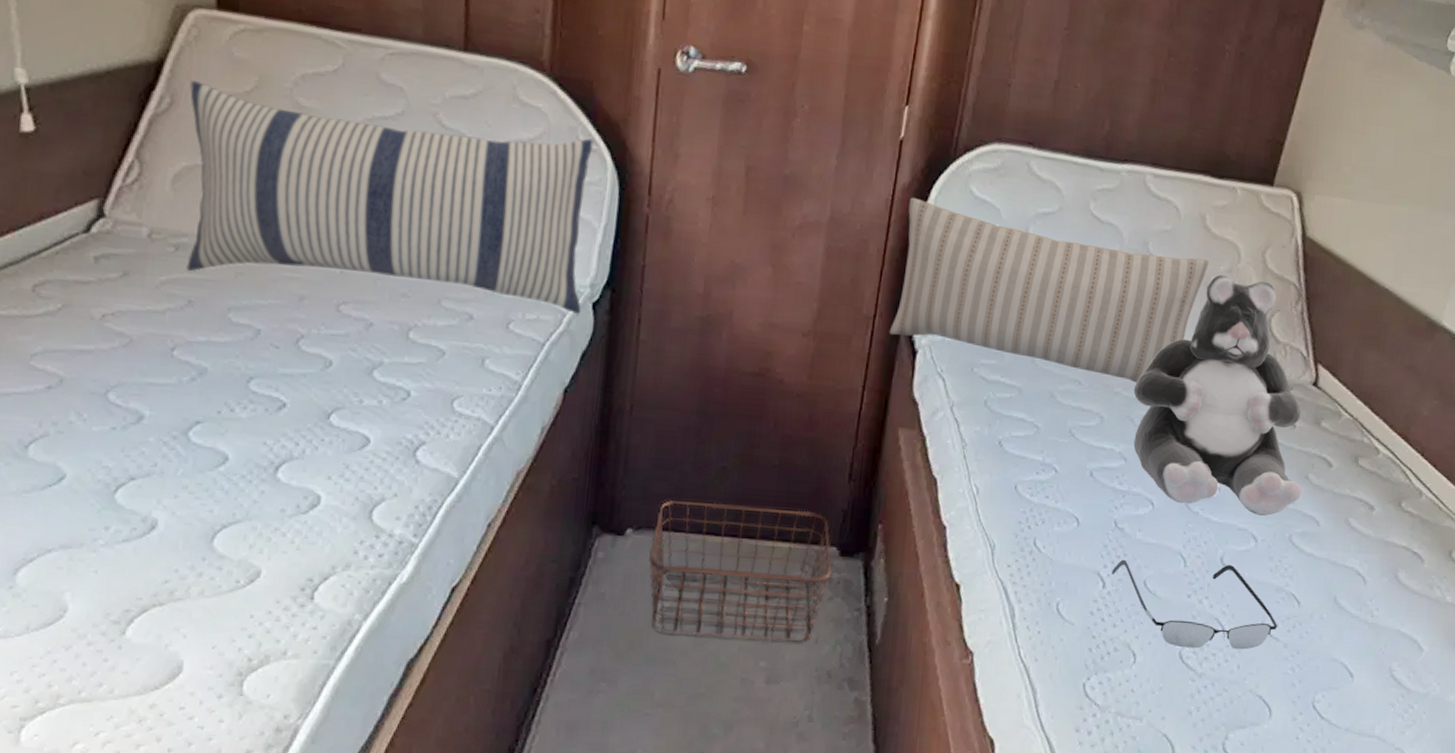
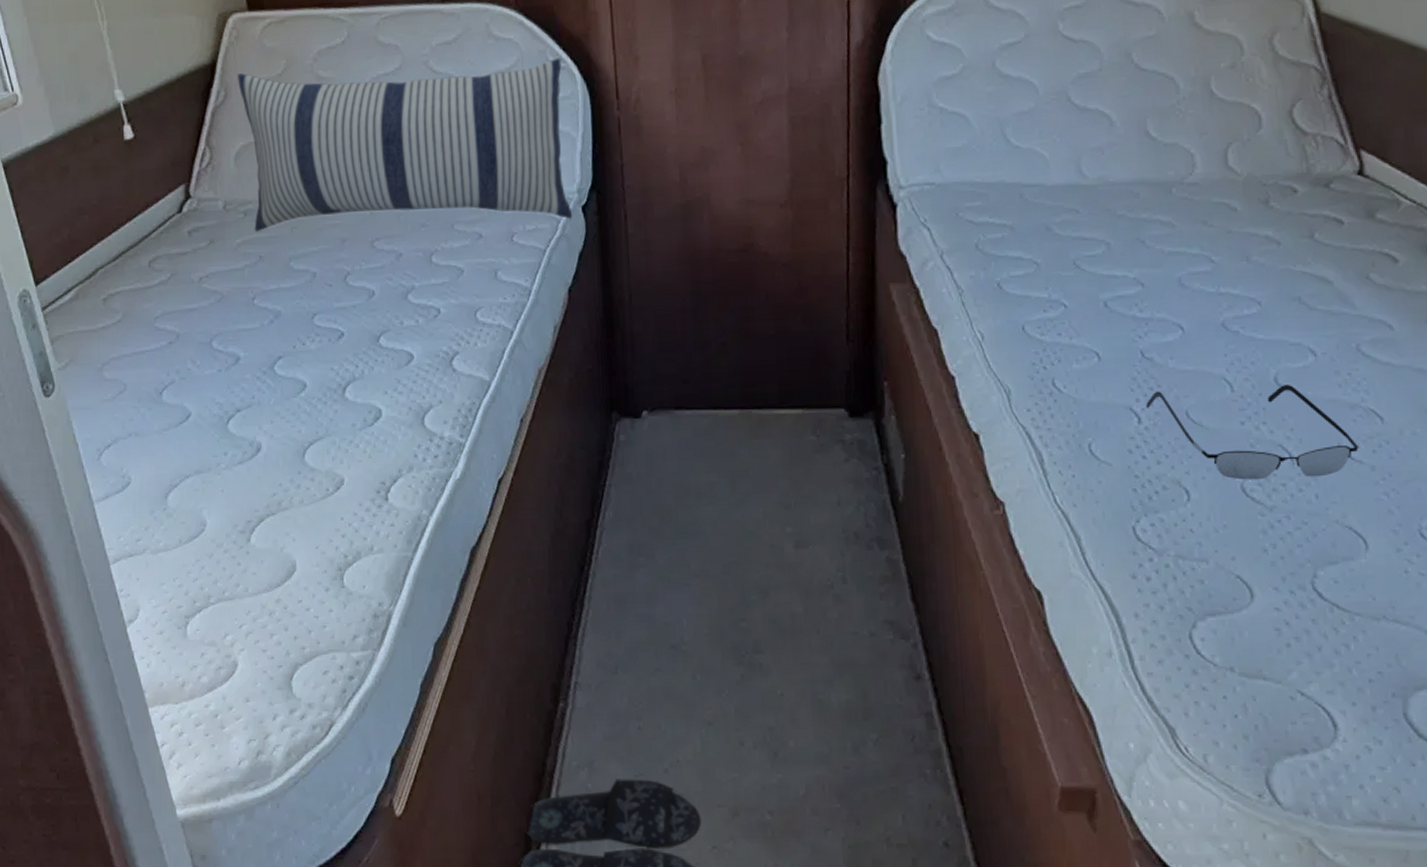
basket: present [648,500,832,642] -> none [666,376,844,507]
pillow: present [889,197,1209,383] -> none [865,53,1206,203]
plush toy: present [1133,274,1302,516] -> none [1139,71,1365,326]

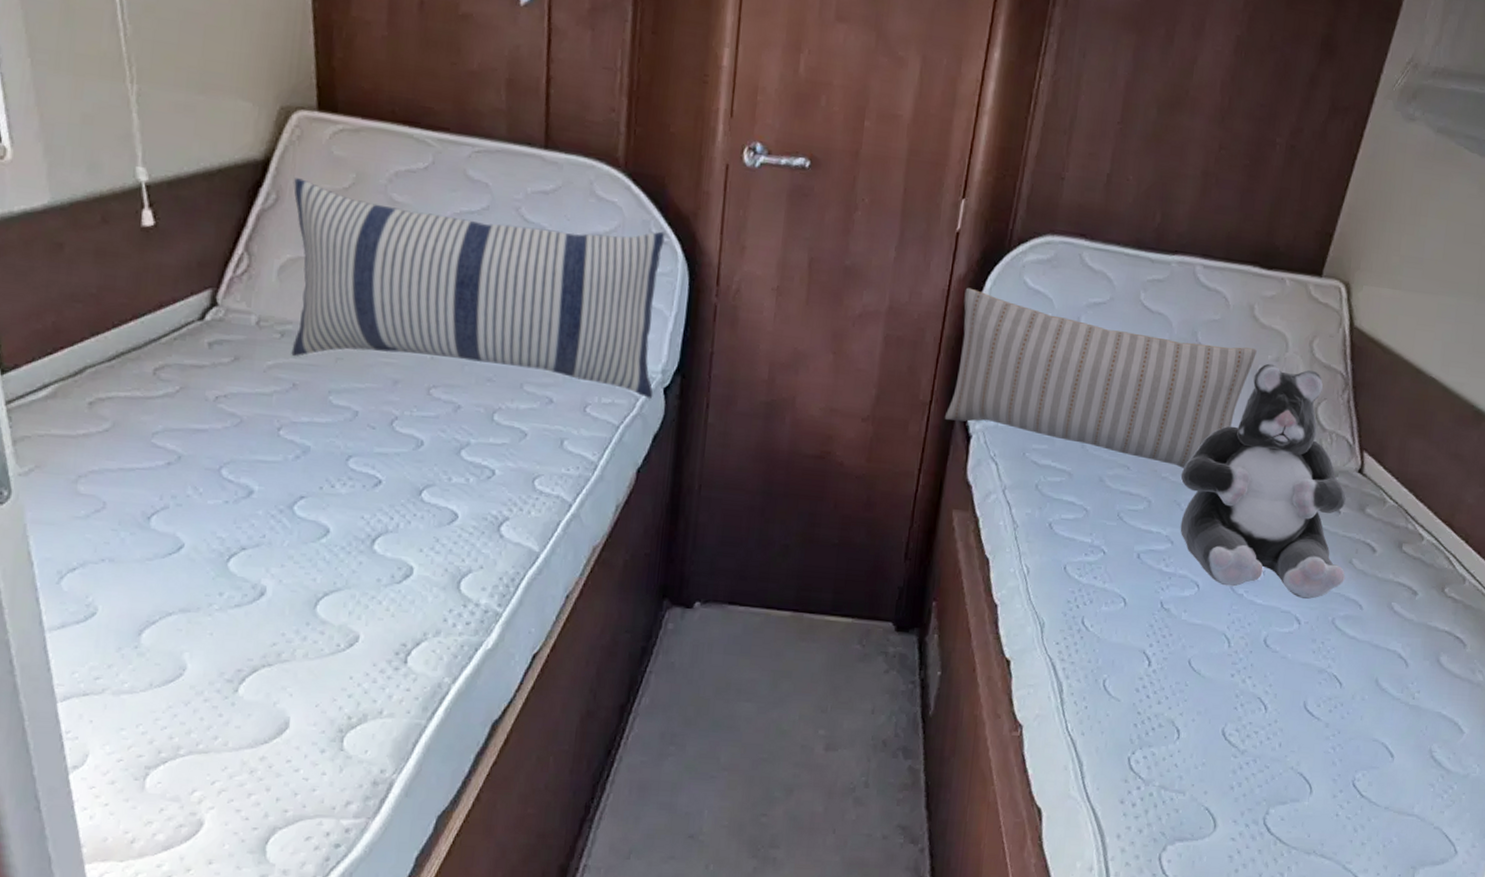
pillow: none [865,53,1206,203] -> present [944,287,1257,469]
plush toy: none [1139,71,1365,326] -> present [1180,363,1347,599]
eyeglasses: present [1146,384,1359,480] -> none [1157,639,1319,729]

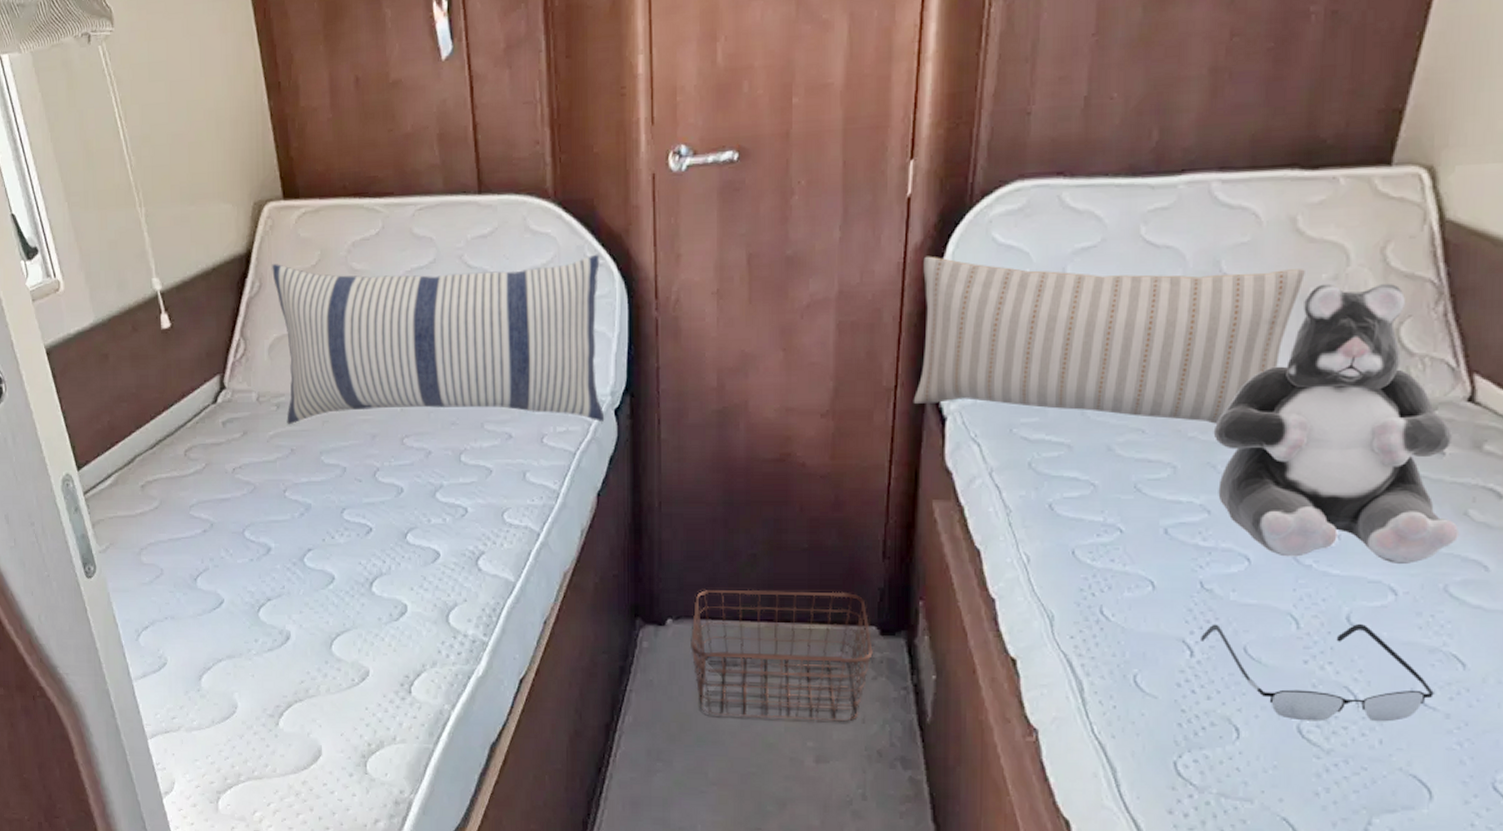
basket: none [714,576,888,712] -> present [689,589,873,722]
eyeglasses: none [1157,639,1319,729] -> present [1201,623,1434,722]

